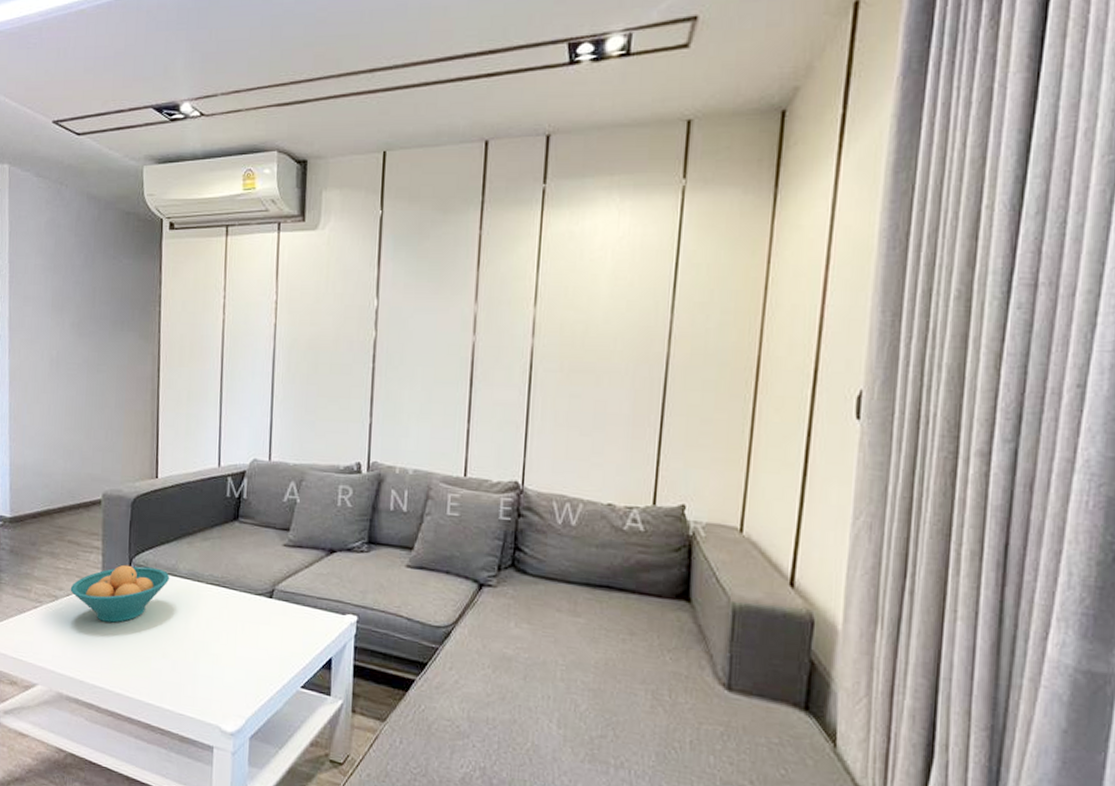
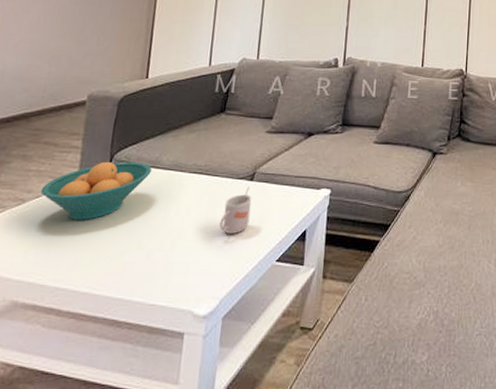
mug: none [241,604,272,653] -> present [219,186,252,234]

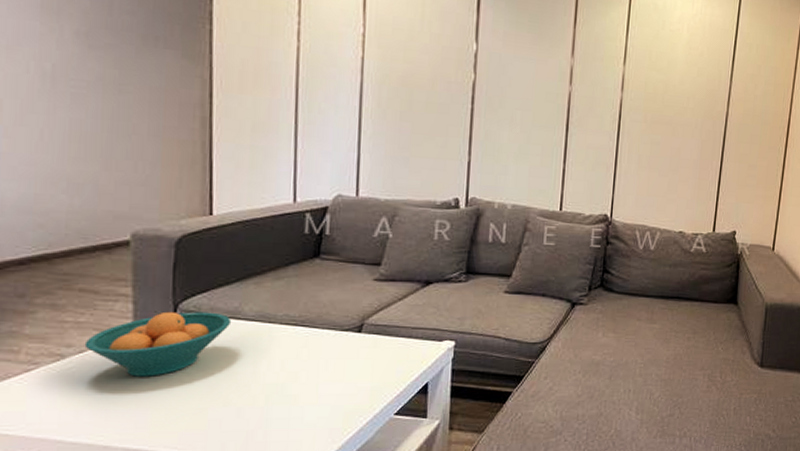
mug: present [219,186,252,234] -> none [324,339,361,388]

